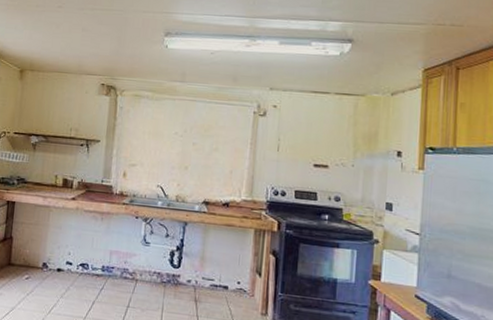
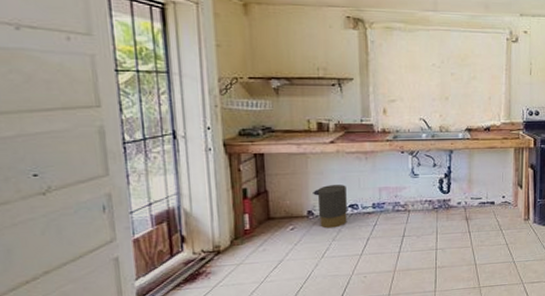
trash can: none [50,240,80,285] -> present [313,185,347,229]

